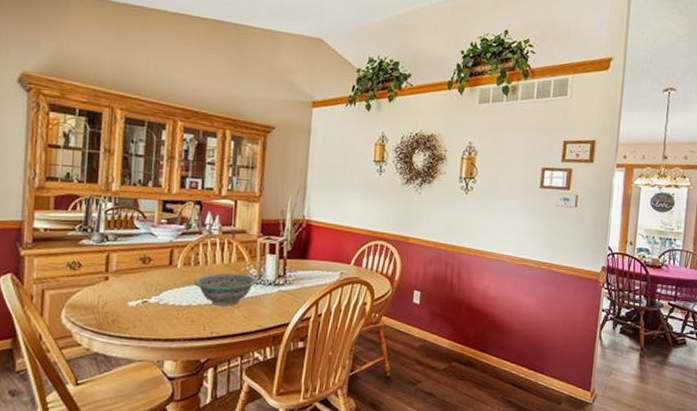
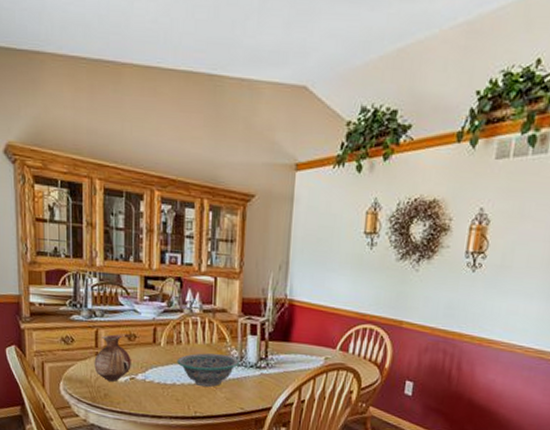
vase: none [103,258,145,306] -> present [94,334,131,382]

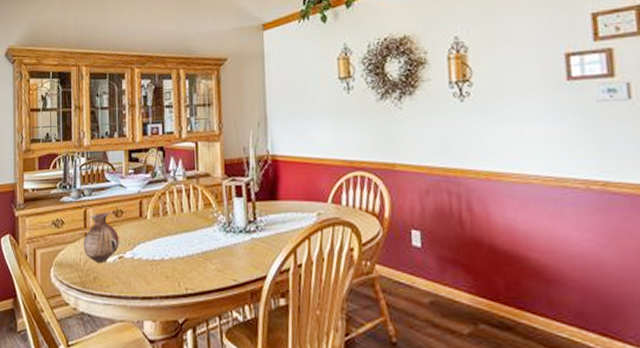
decorative bowl: present [177,353,240,387] -> none [164,222,229,259]

